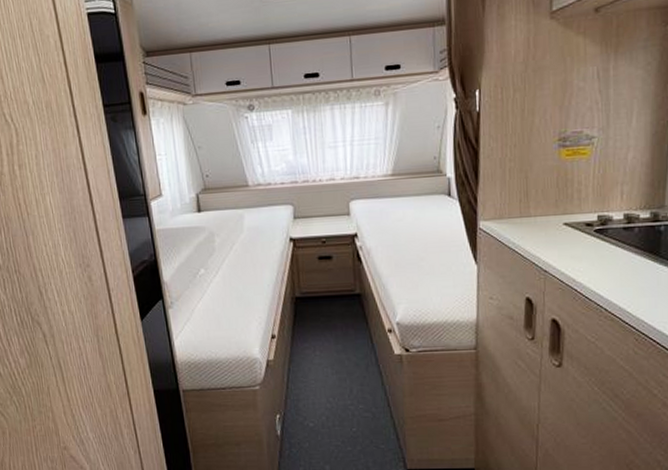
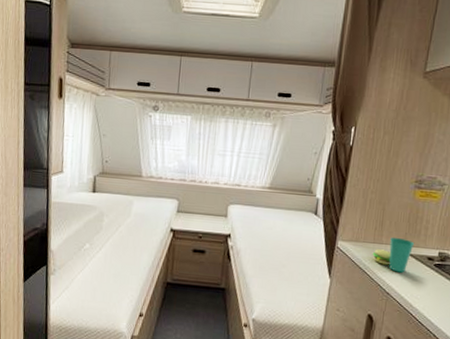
cup: none [521,207,568,246] -> present [372,238,415,273]

